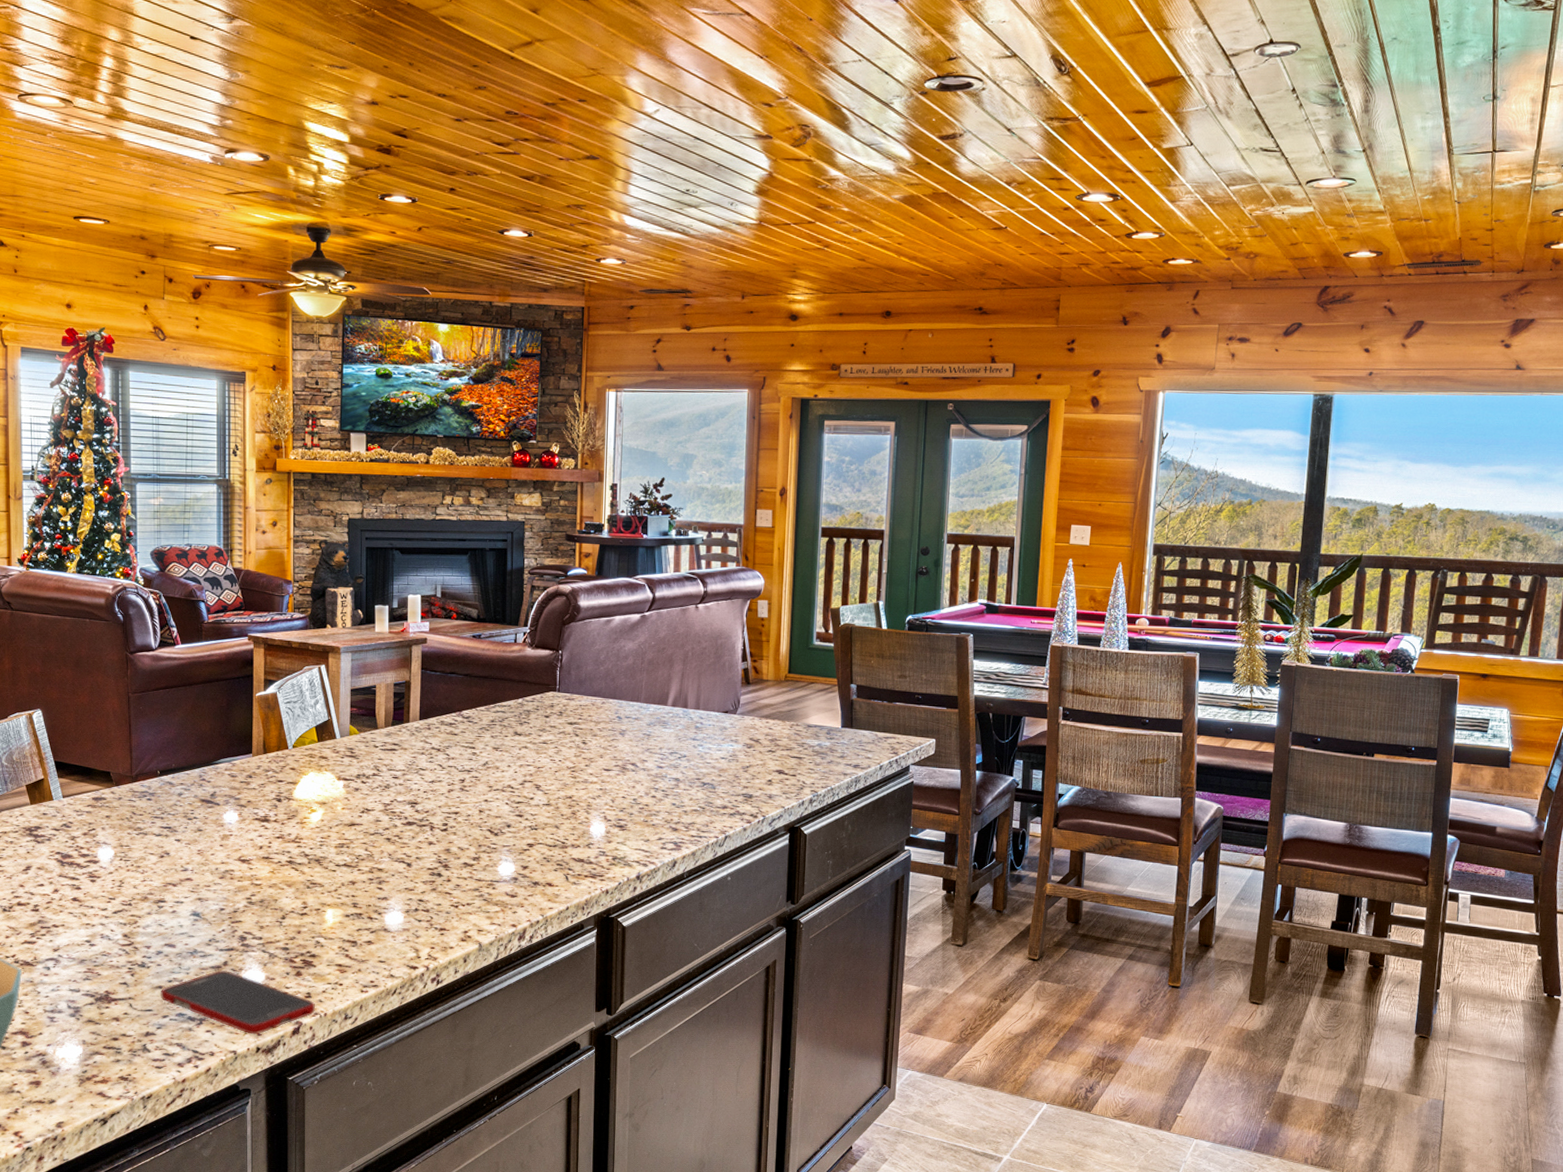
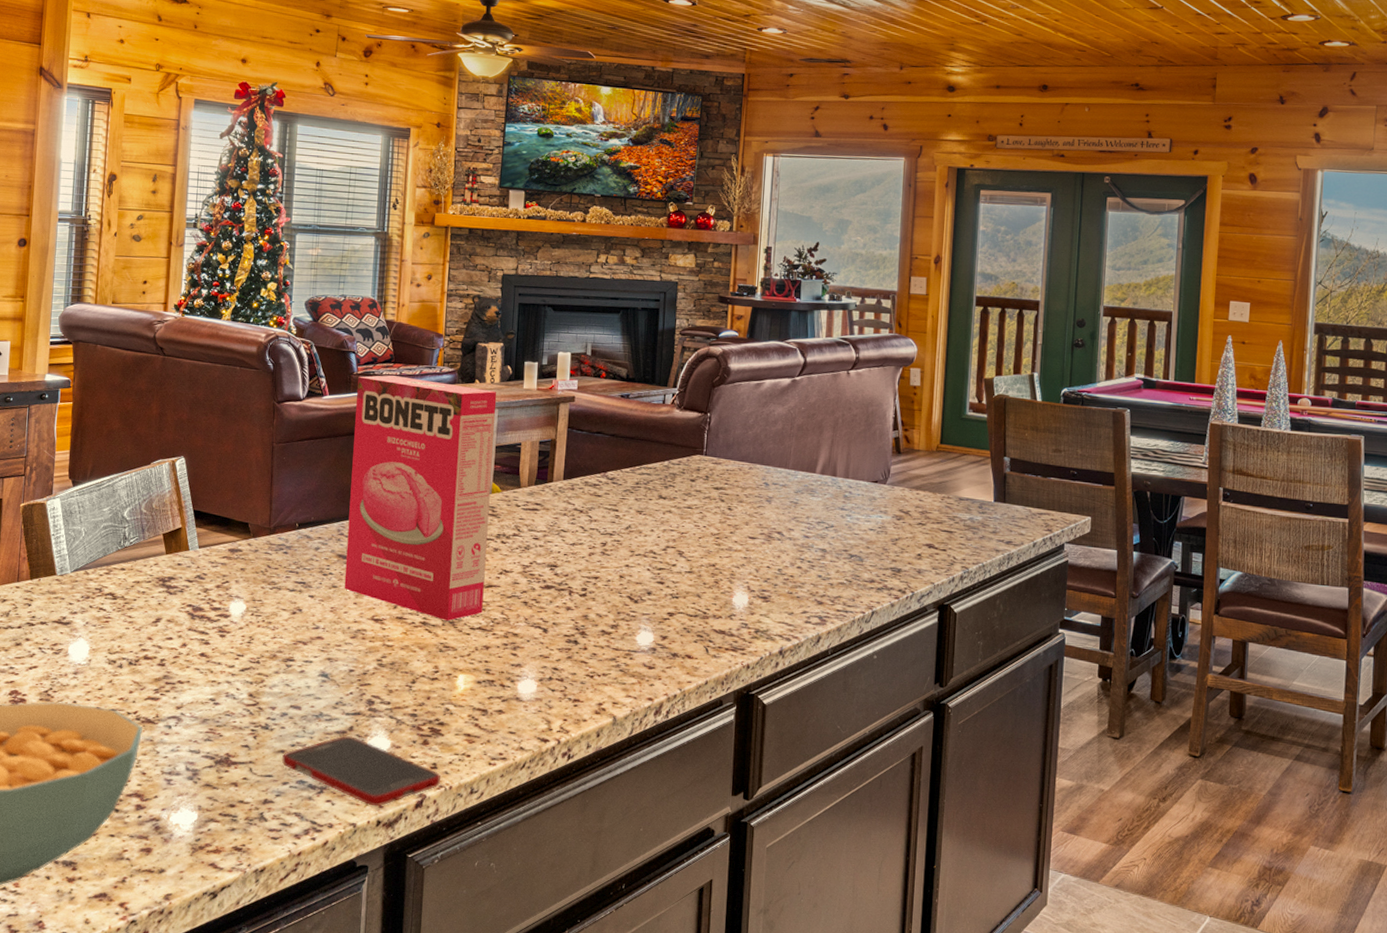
cereal box: none [208,622,349,859] -> present [344,375,497,621]

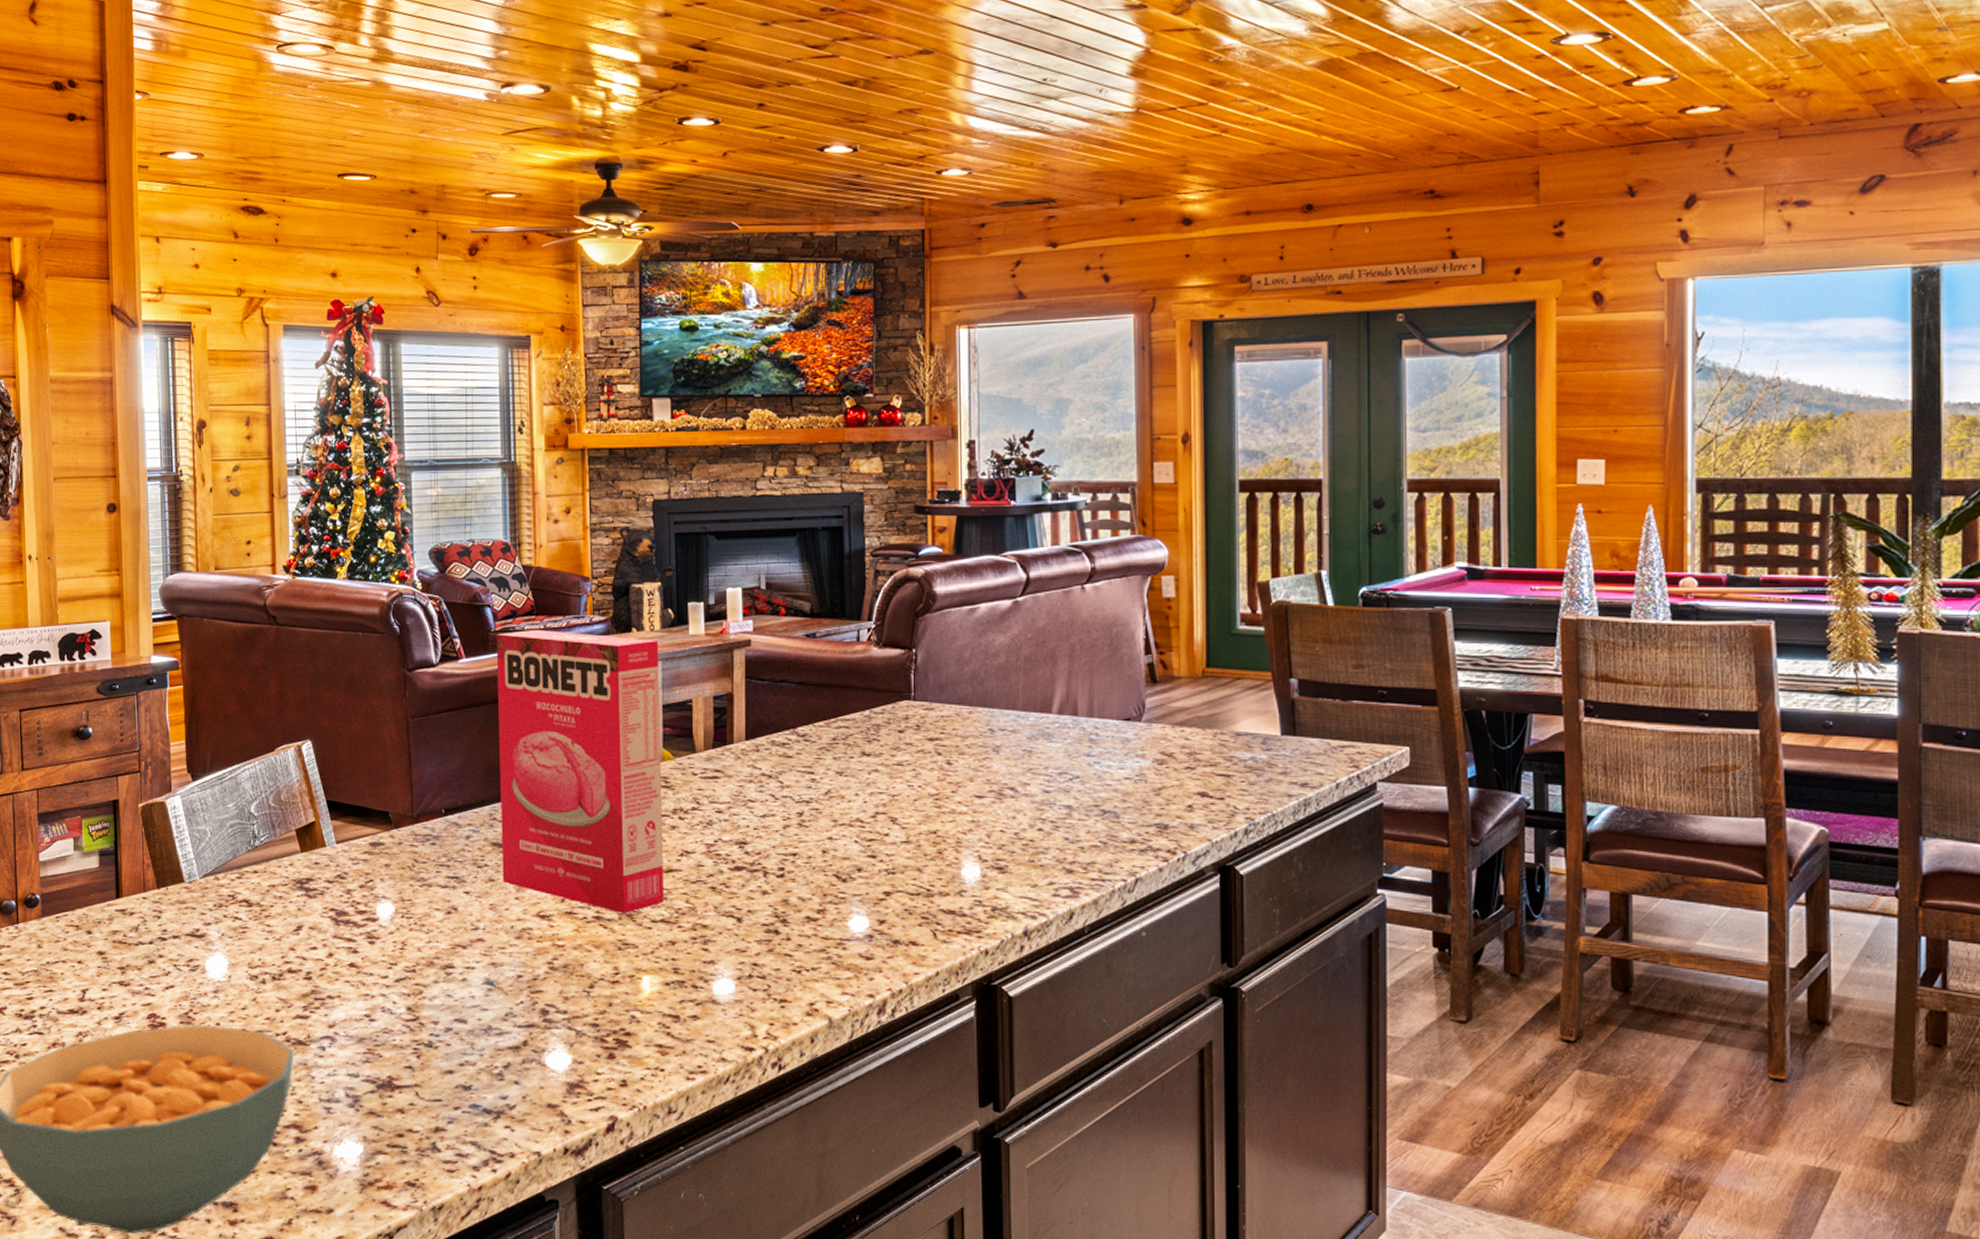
cell phone: present [281,735,440,807] -> none [450,1051,632,1132]

